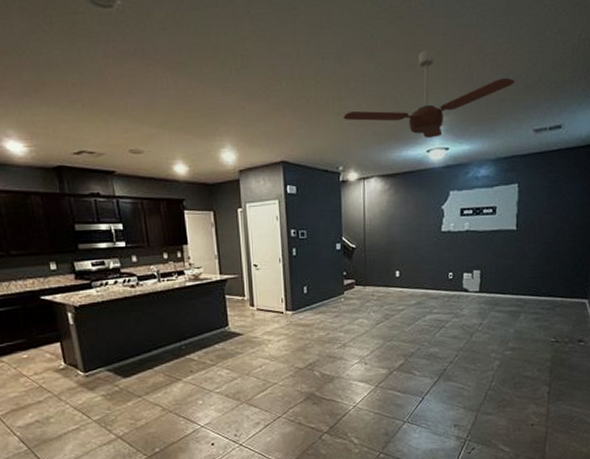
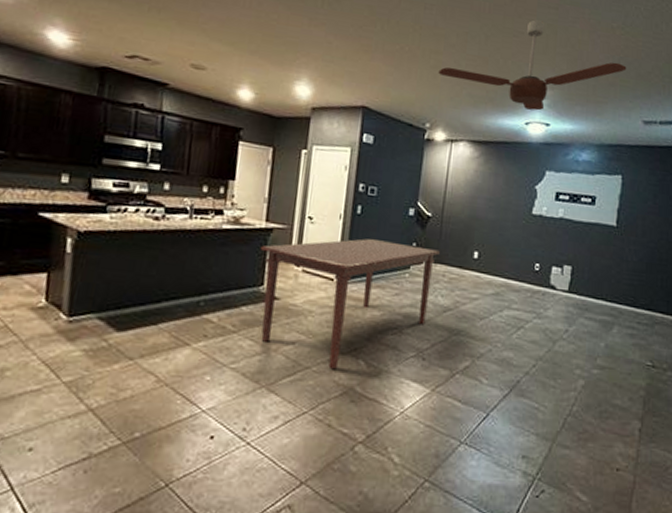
dining table: none [219,274,367,382] -> present [260,238,440,370]

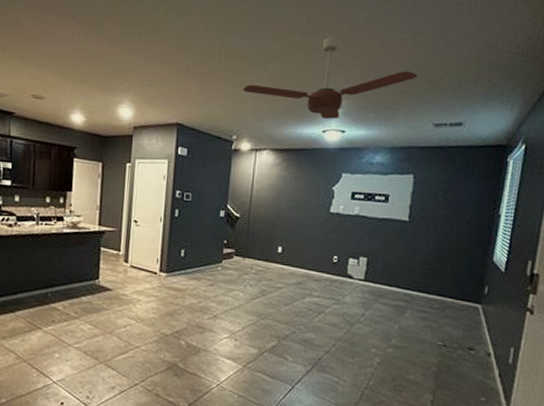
dining table: present [260,238,440,370] -> none [95,238,248,349]

